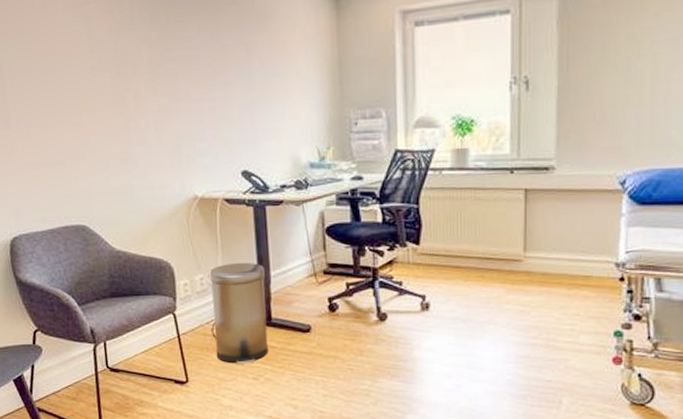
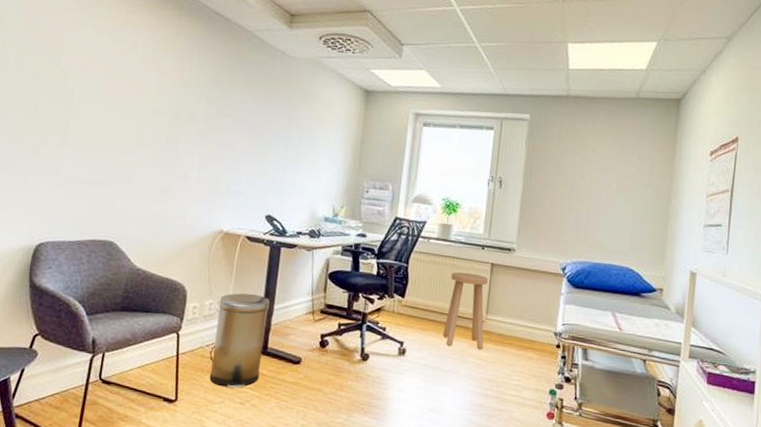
stool: none [472,204,525,294] -> present [442,272,488,350]

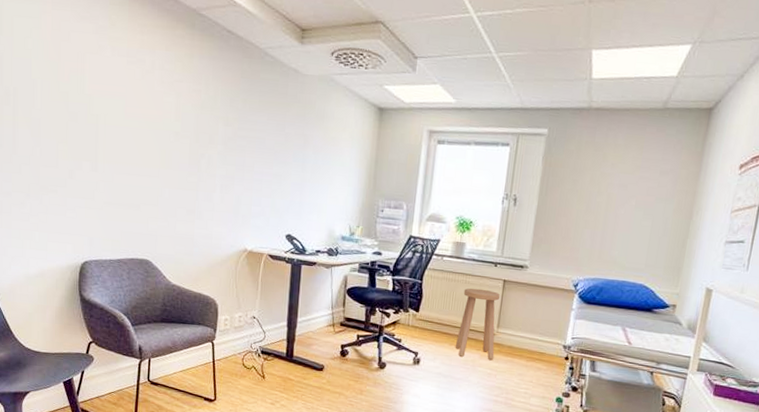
pedal bin: present [209,293,270,389] -> none [243,307,293,391]

